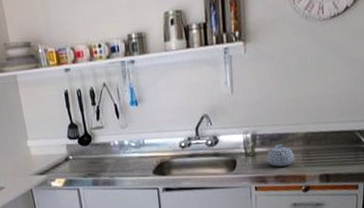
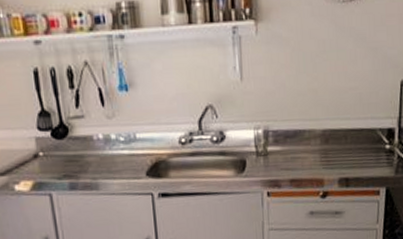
teapot: present [266,144,295,167] -> none [280,142,312,169]

